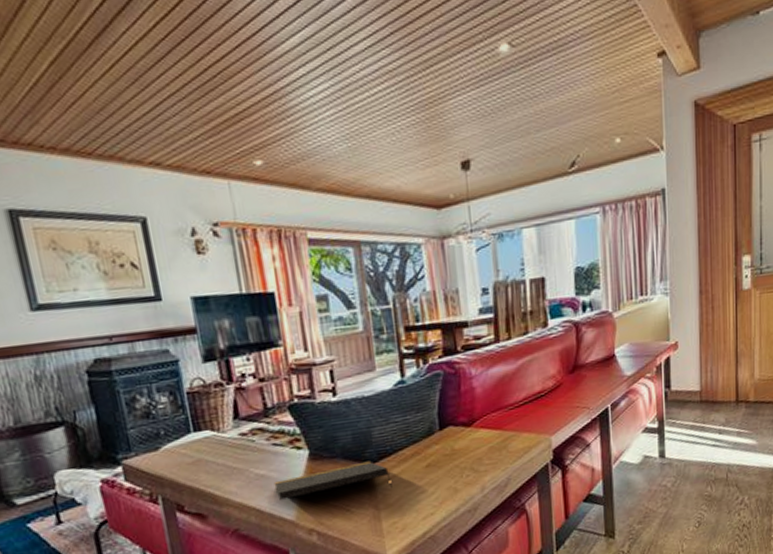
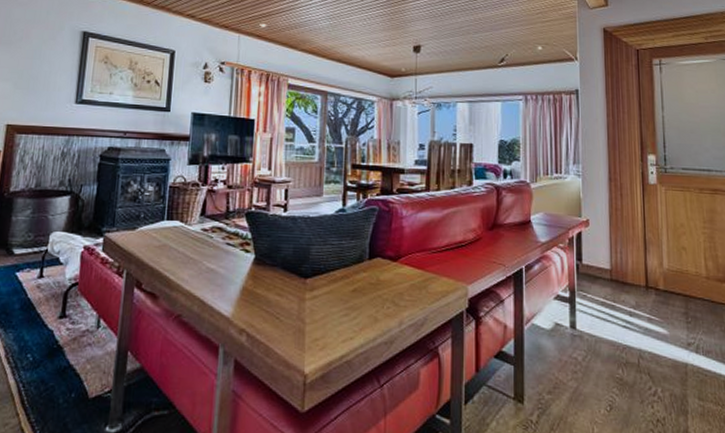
notepad: present [274,461,392,500] -> none [219,275,320,305]

